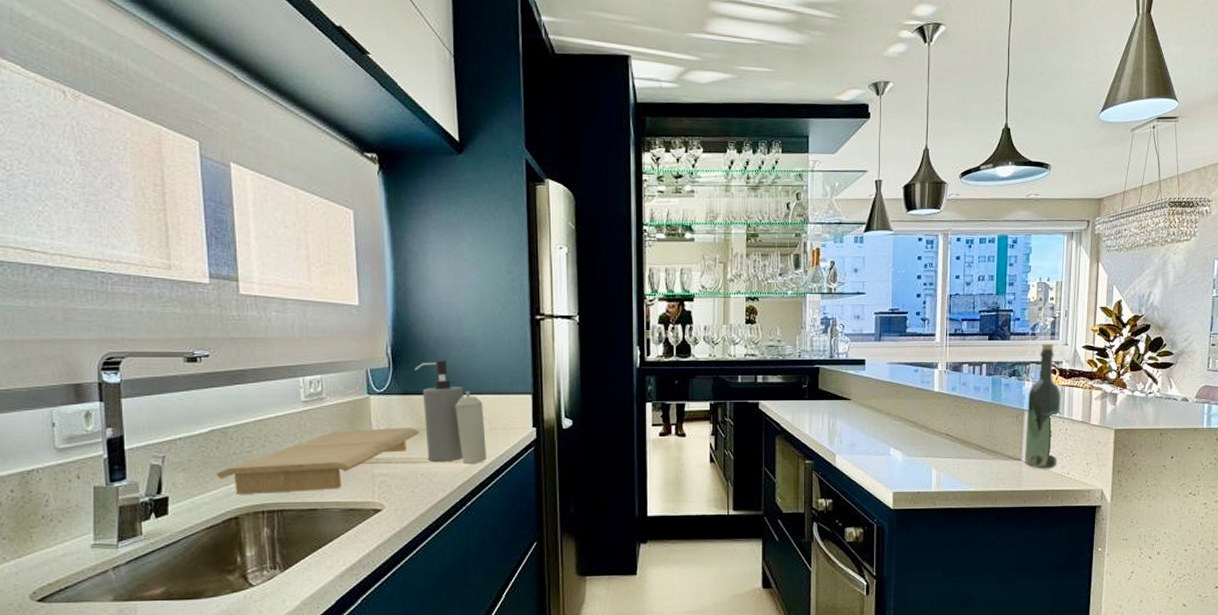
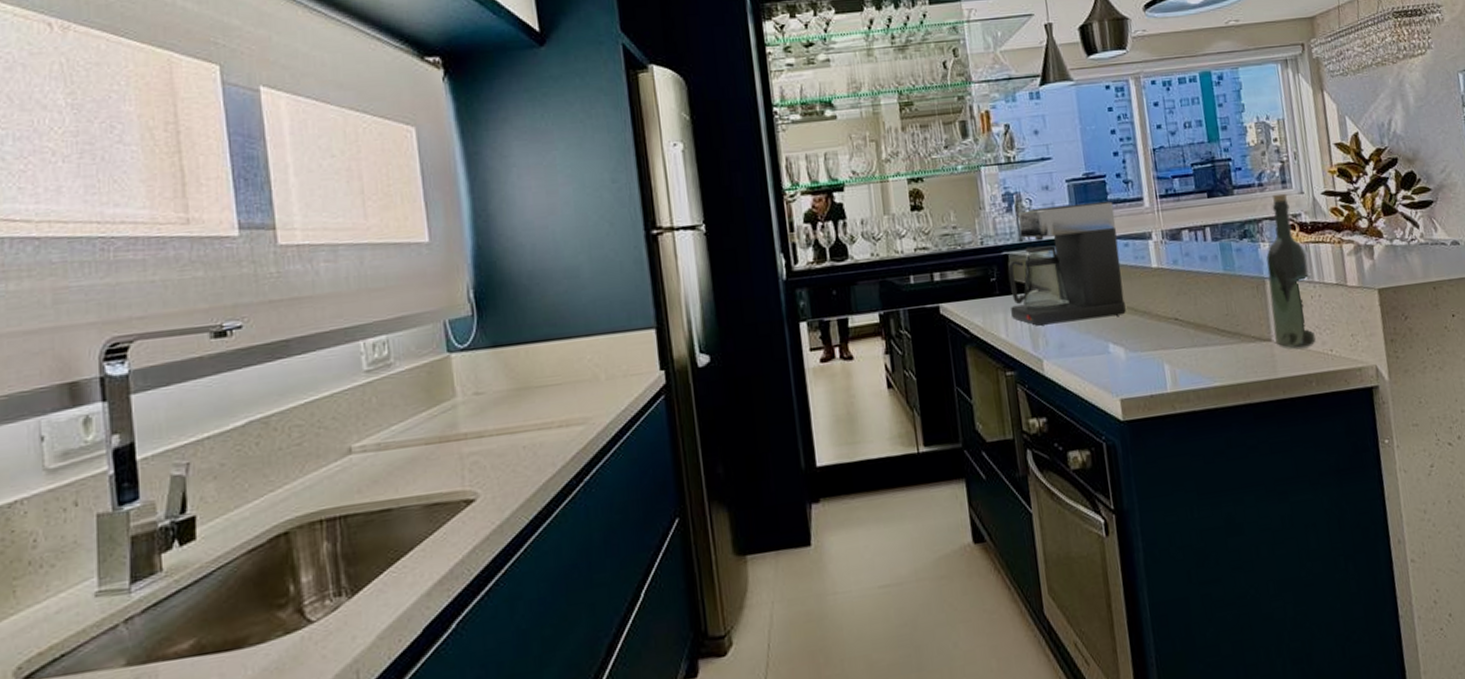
cutting board: present [216,428,420,494] -> none [257,388,518,502]
soap dispenser: present [414,360,464,461] -> none [504,298,575,429]
canister: present [455,390,486,464] -> none [559,333,605,427]
coffee maker: none [816,334,910,427] -> present [1007,201,1126,326]

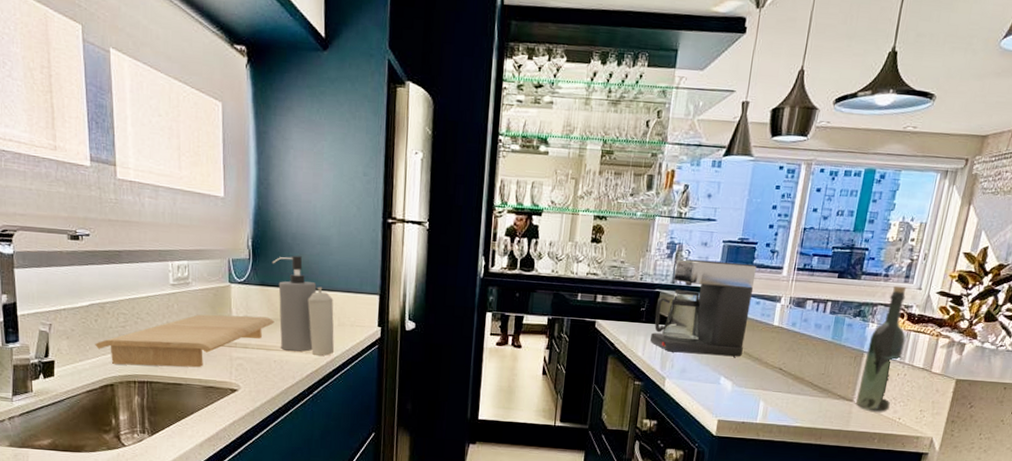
cutting board: none [257,388,518,502] -> present [95,314,275,368]
soap dispenser: none [504,298,575,429] -> present [272,255,317,352]
canister: none [559,333,605,427] -> present [307,286,334,356]

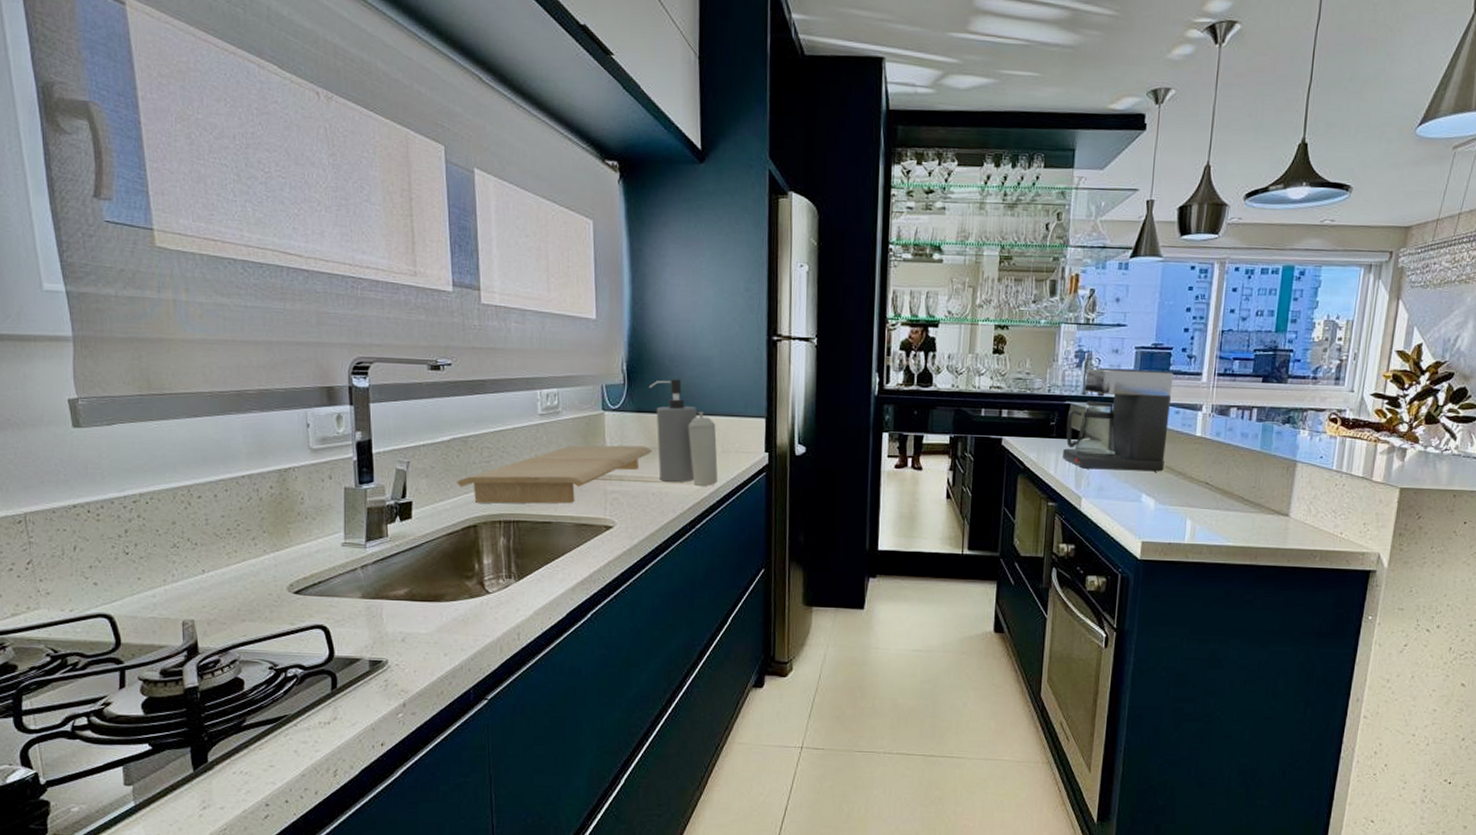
wine bottle: present [855,285,907,414] -> none [1291,388,1342,529]

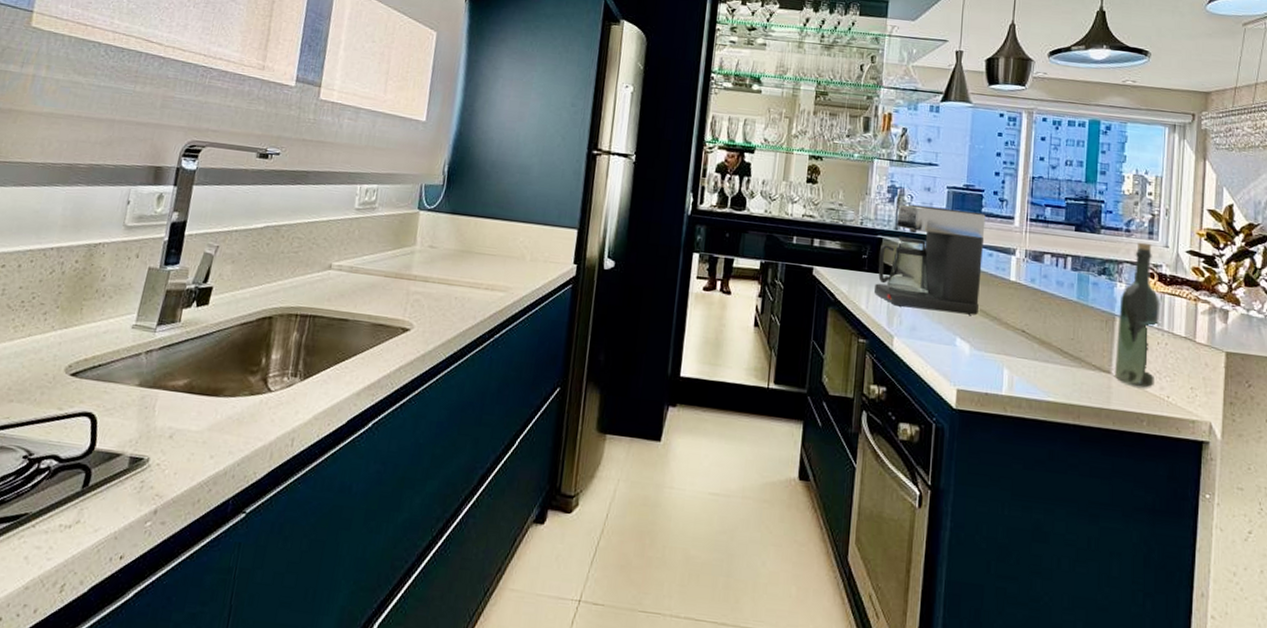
cutting board: present [457,445,652,504] -> none [261,242,462,302]
soap dispenser: present [648,379,698,482] -> none [464,183,512,289]
canister: present [688,411,718,486] -> none [498,217,528,294]
wine bottle: none [1291,388,1342,529] -> present [1114,242,1161,391]

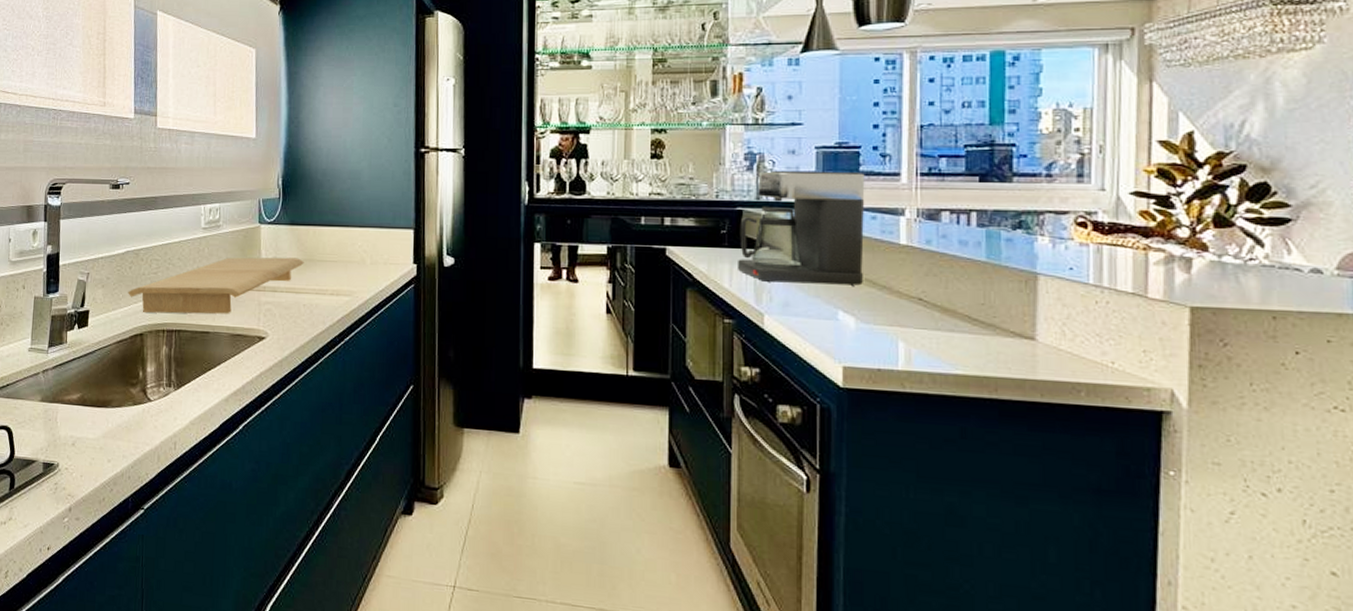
cutting board: none [261,242,462,302] -> present [128,257,304,314]
wine bottle: present [1114,242,1161,391] -> none [1039,187,1098,357]

